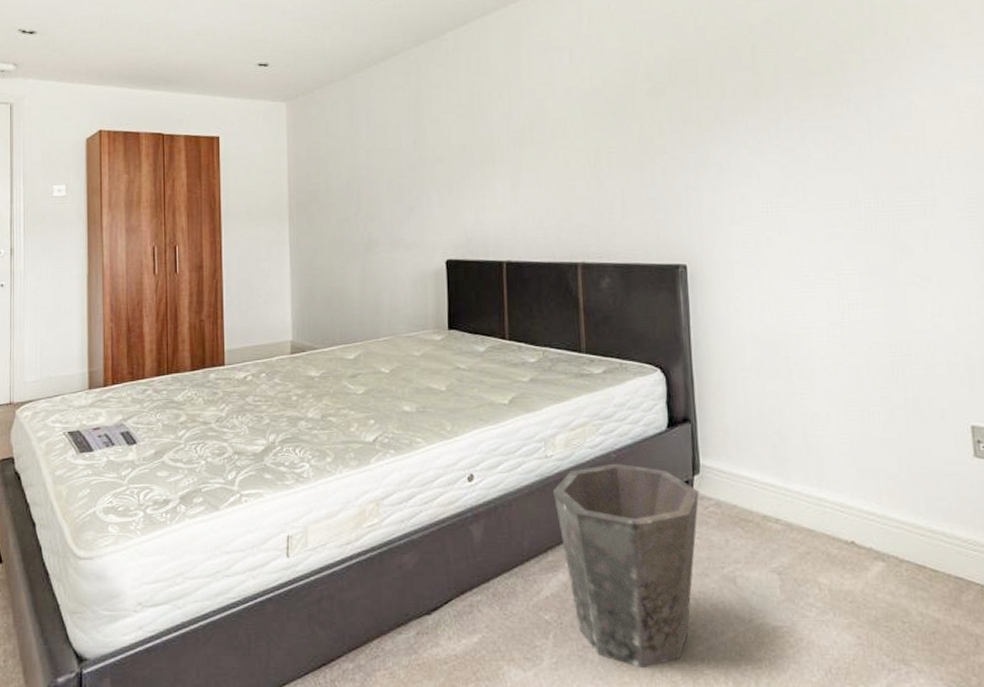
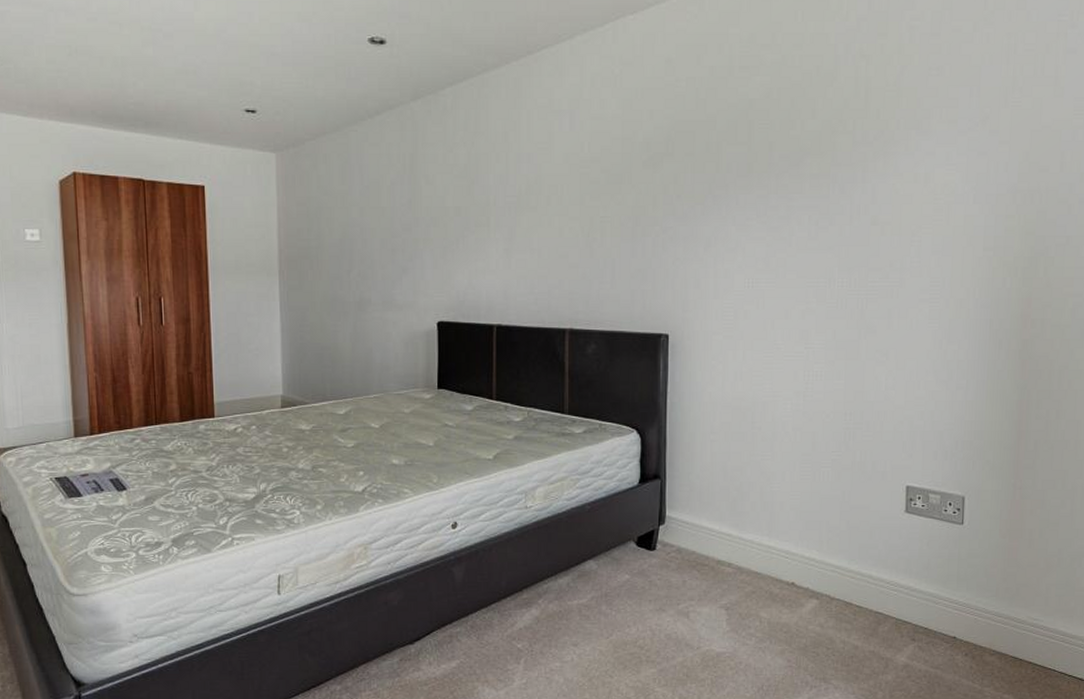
waste bin: present [552,463,700,667] -> none [530,514,663,686]

